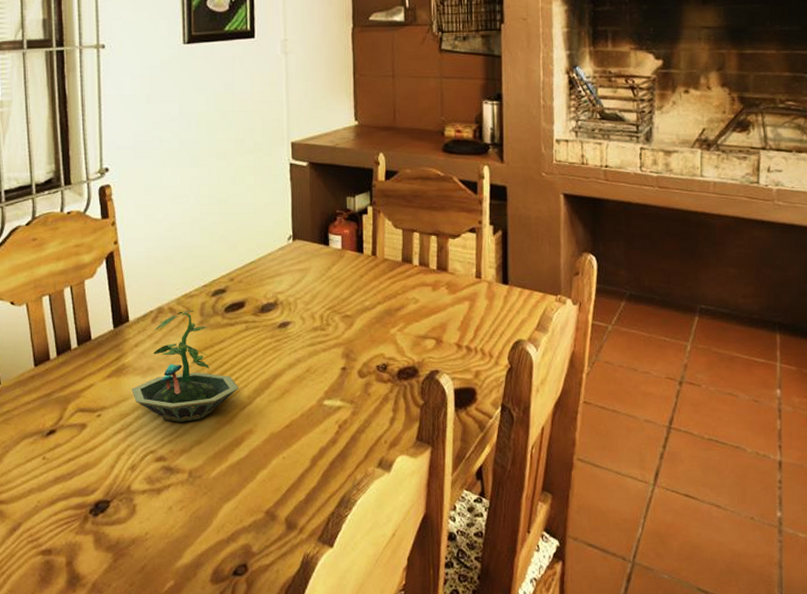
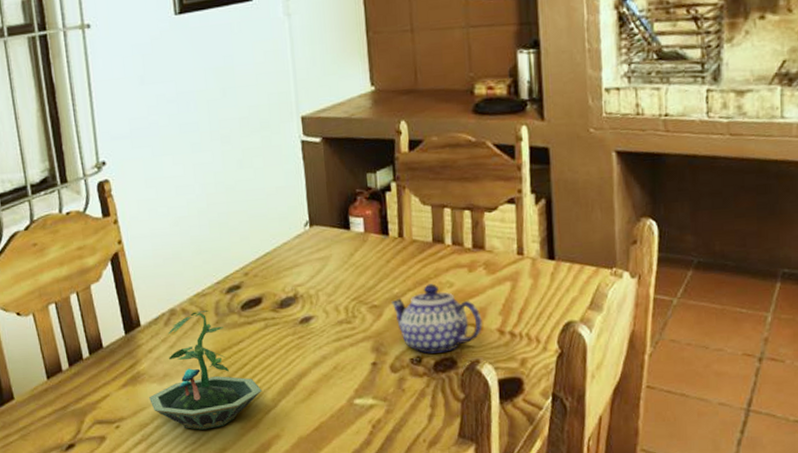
teapot: none [363,299,442,362] -> present [392,283,482,354]

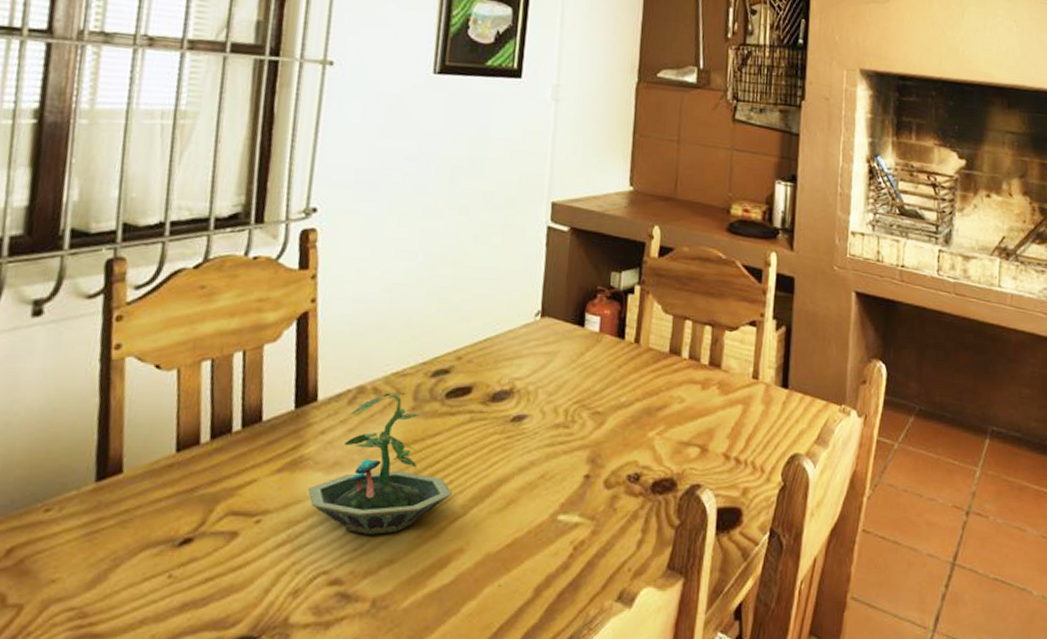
teapot: present [392,283,482,354] -> none [617,396,709,472]

